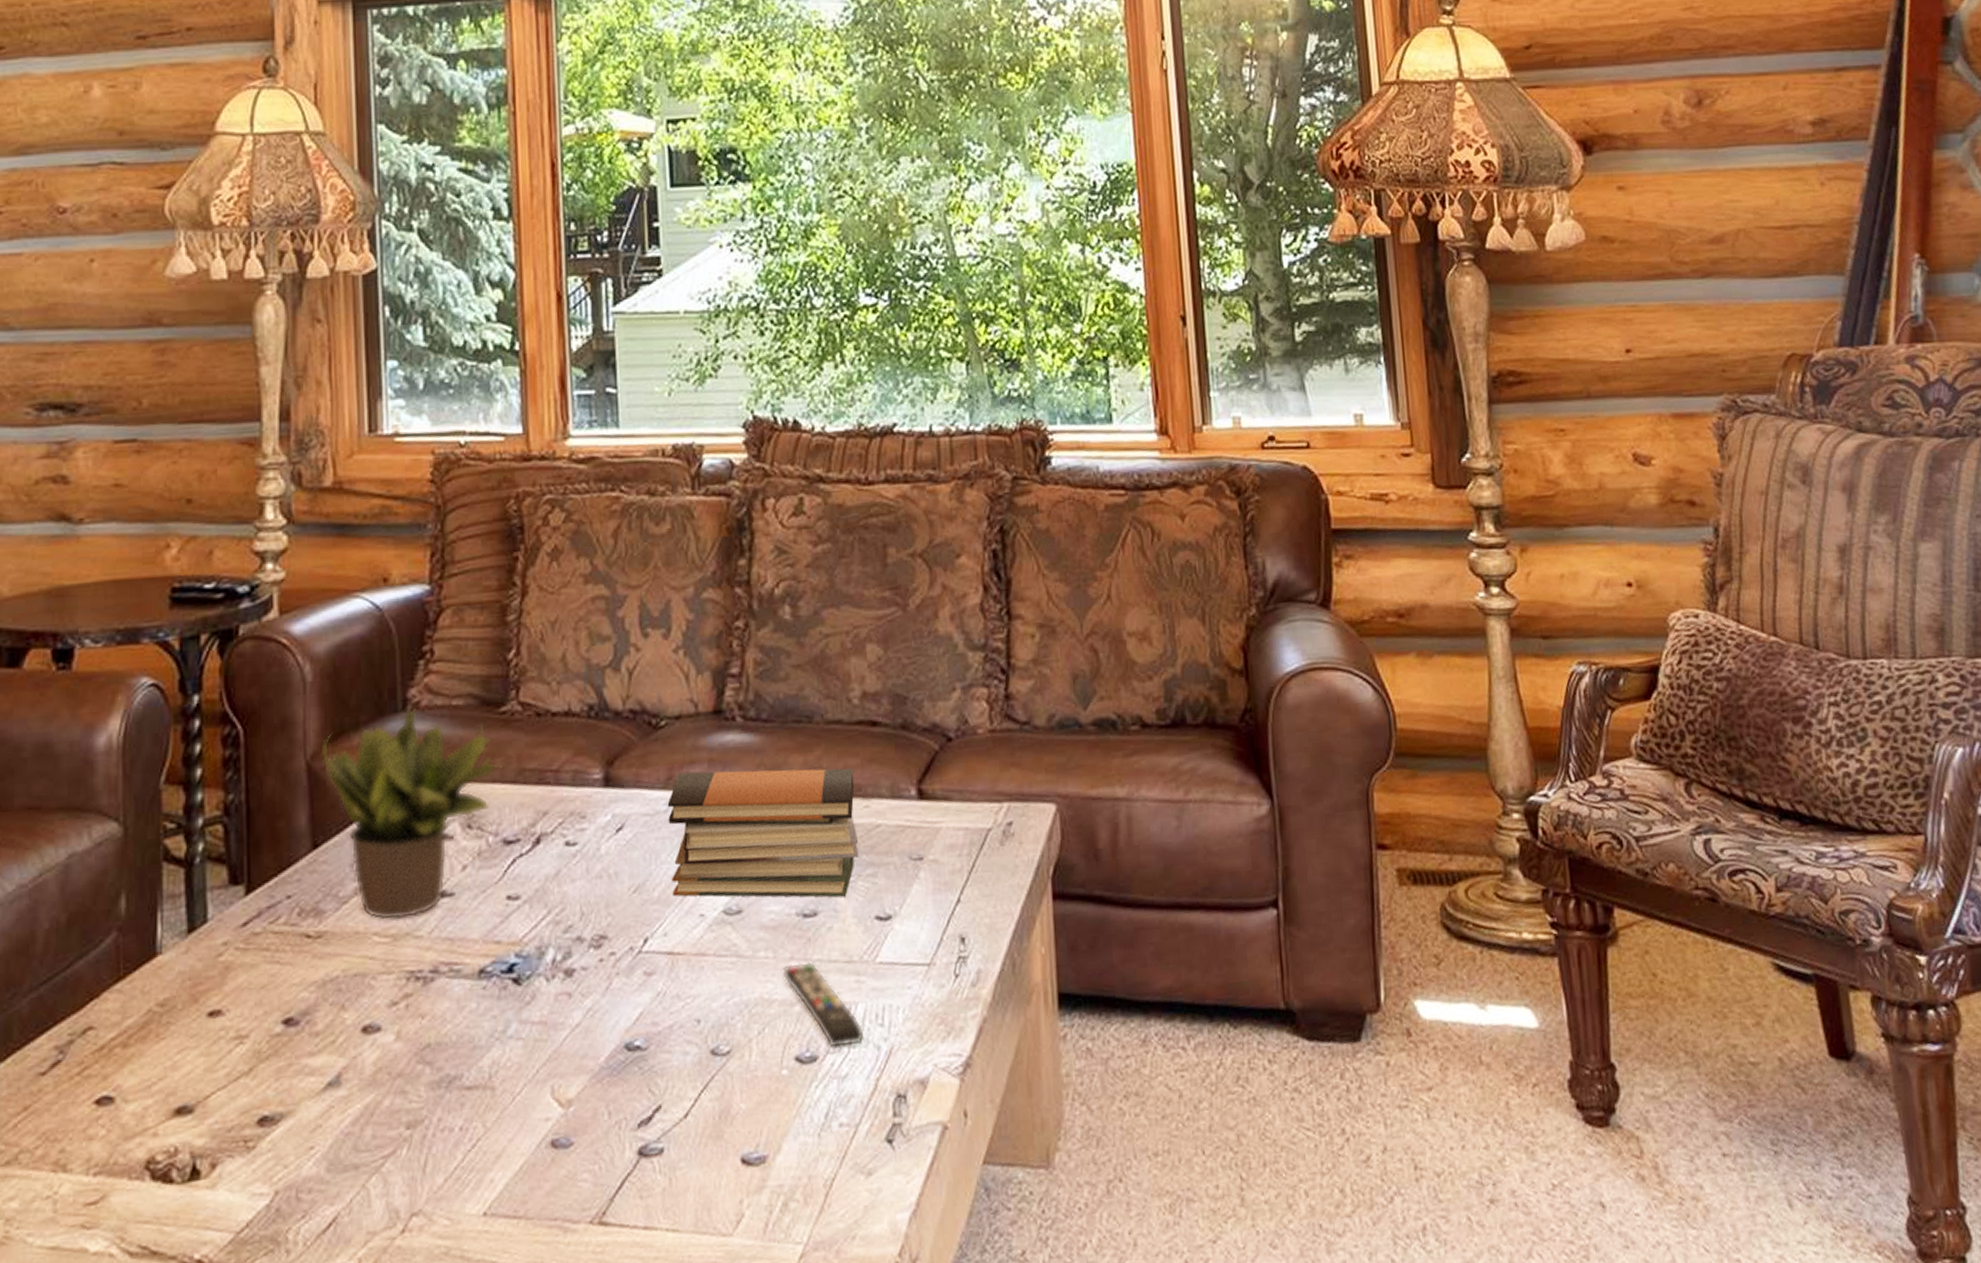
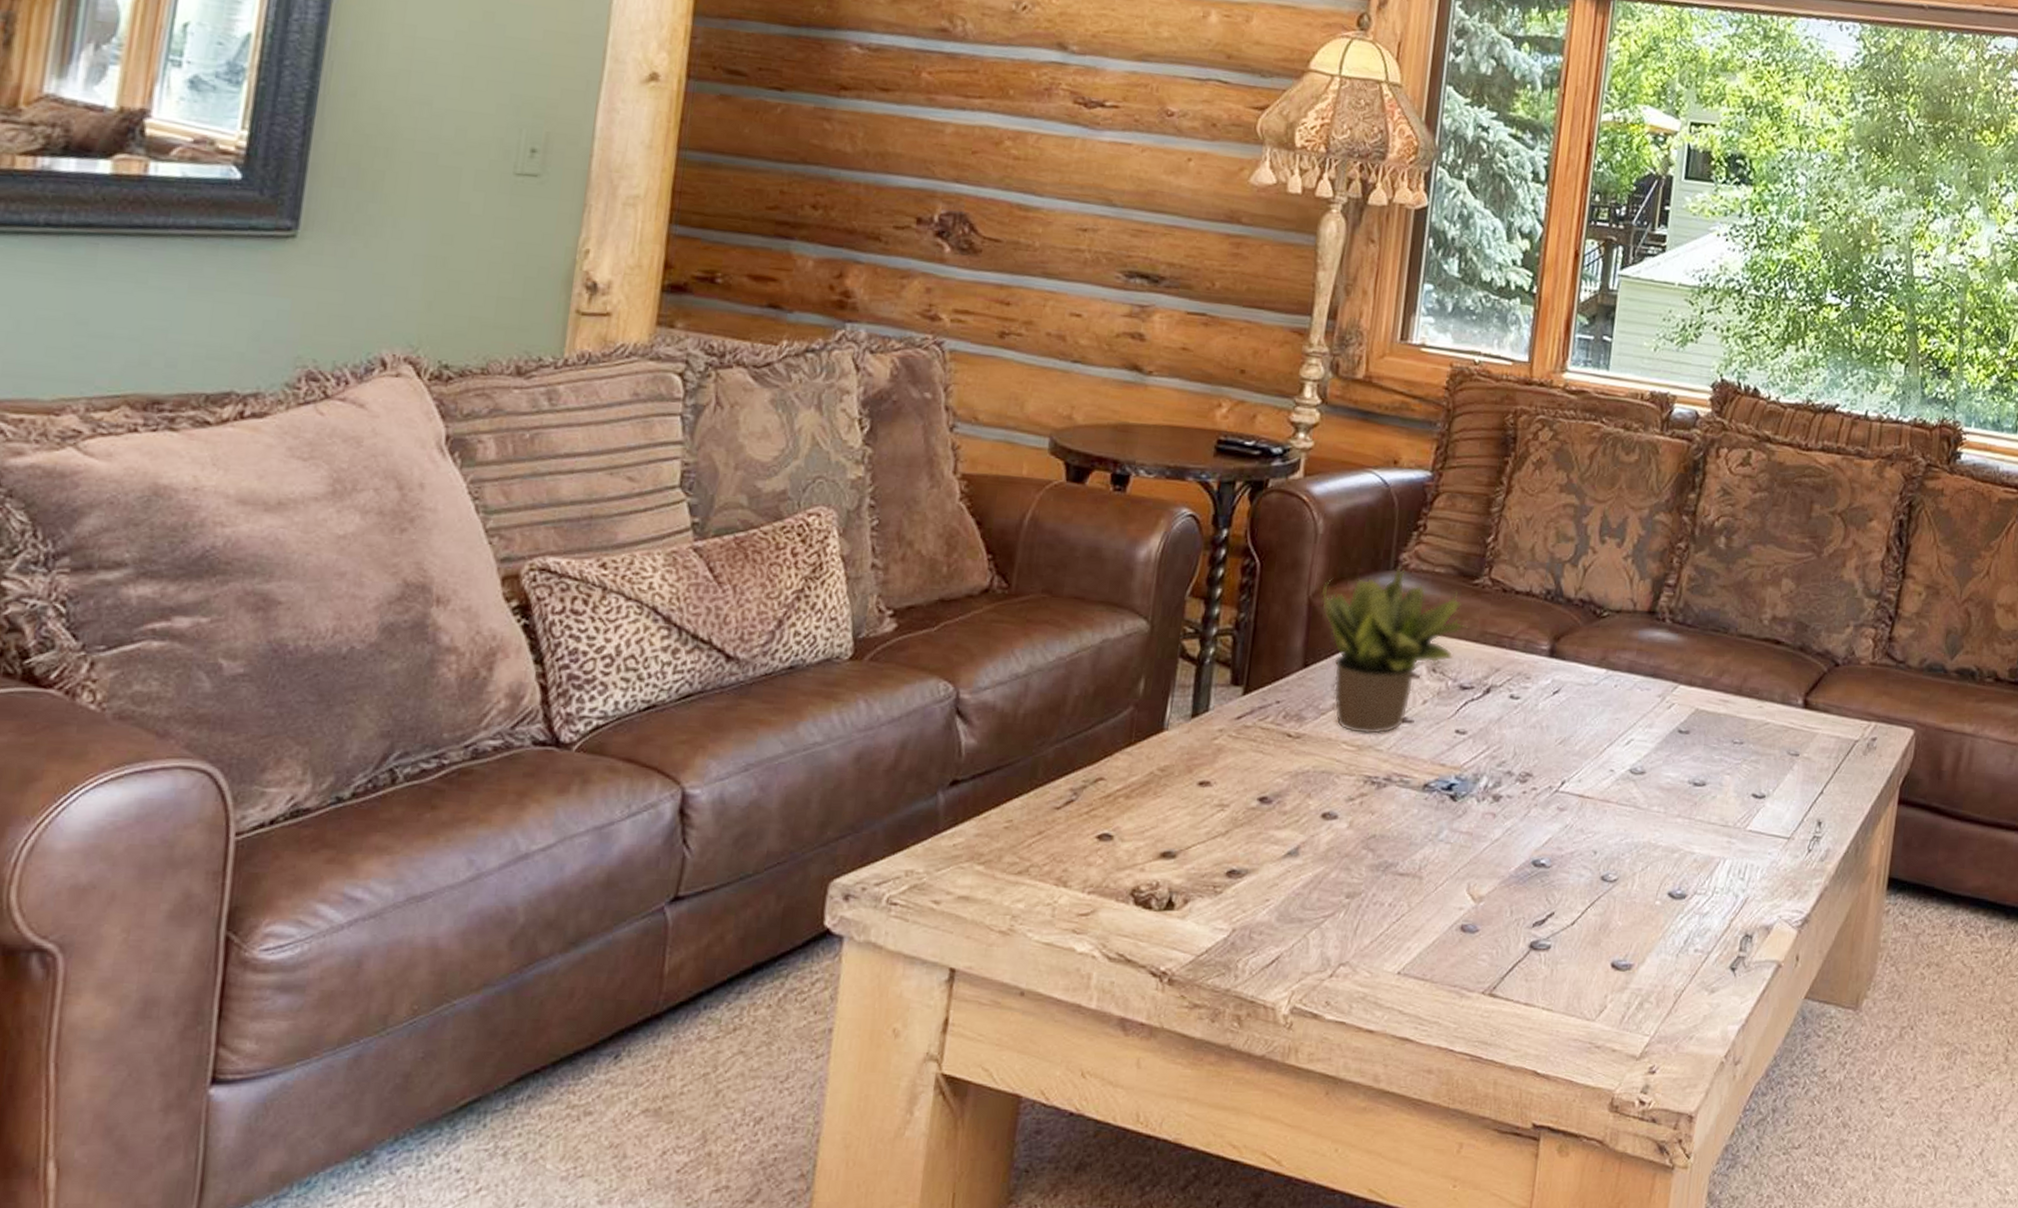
book stack: present [667,768,860,898] -> none [1591,655,1755,775]
remote control: present [782,962,865,1048] -> none [1669,820,1728,891]

